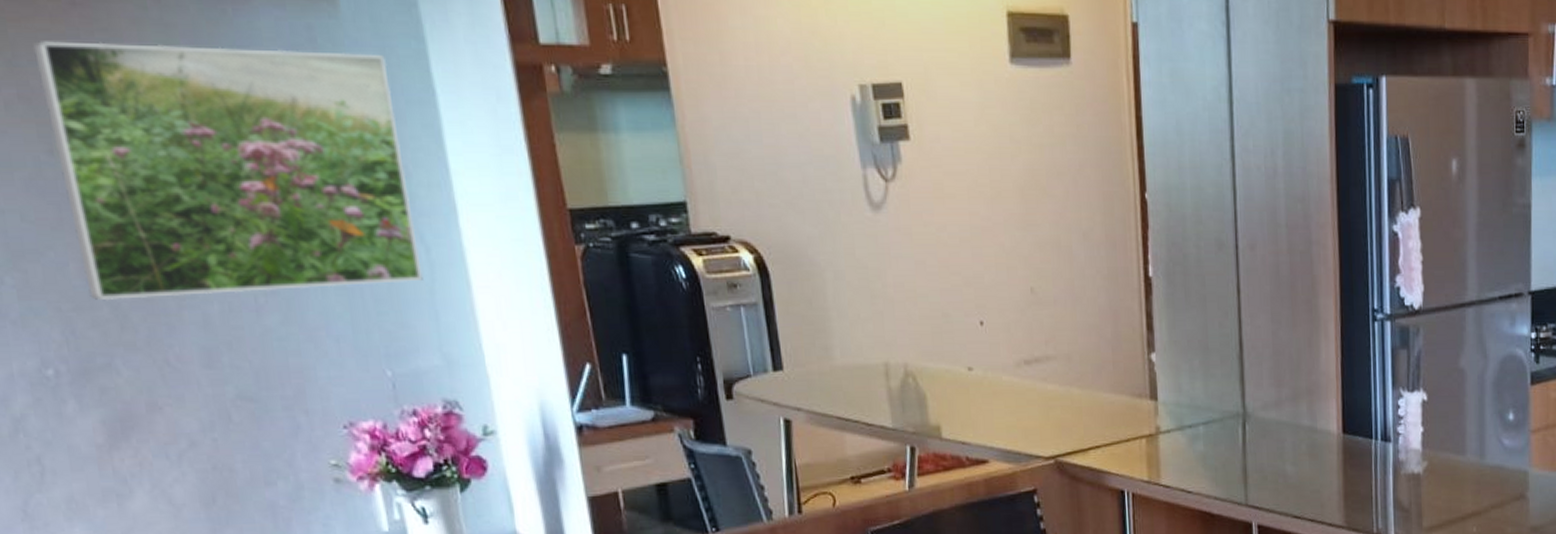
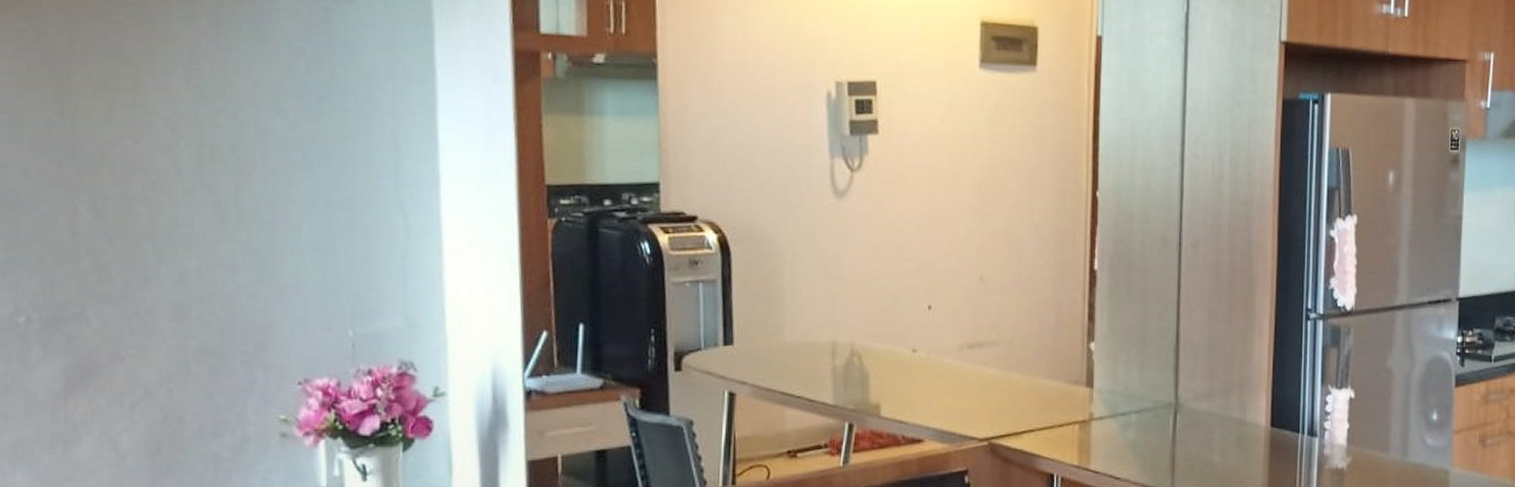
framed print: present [33,41,423,301] -> none [63,12,398,254]

